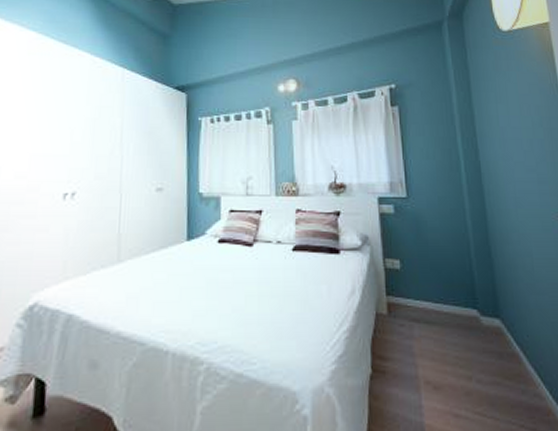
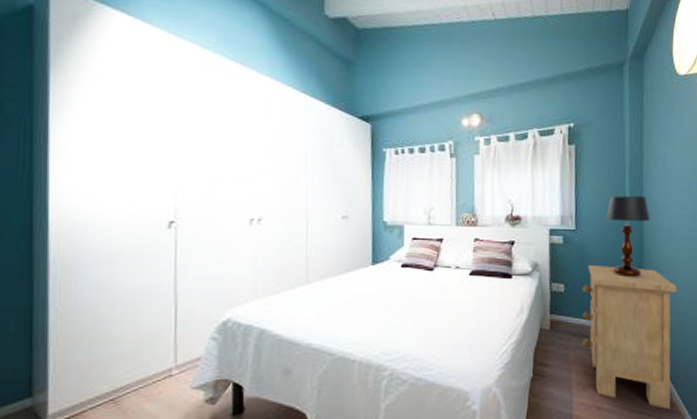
nightstand: none [421,236,546,418] -> present [582,264,677,409]
table lamp: none [439,158,491,250] -> present [605,195,650,277]

